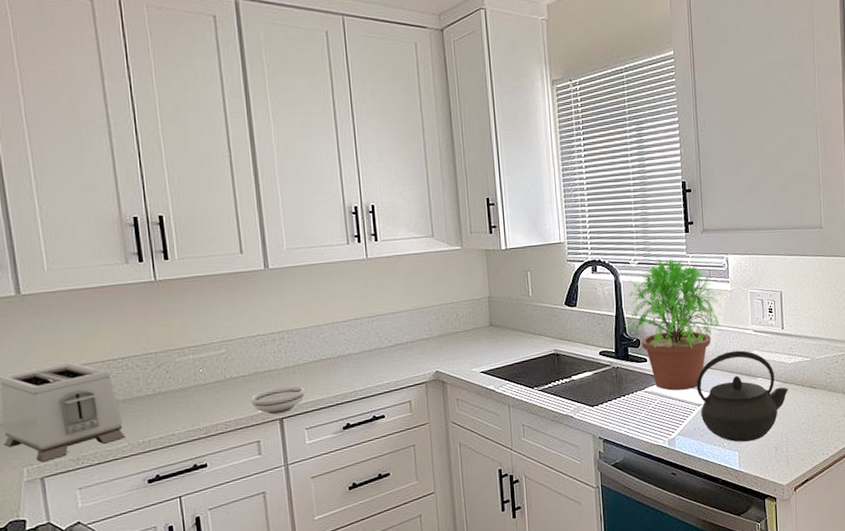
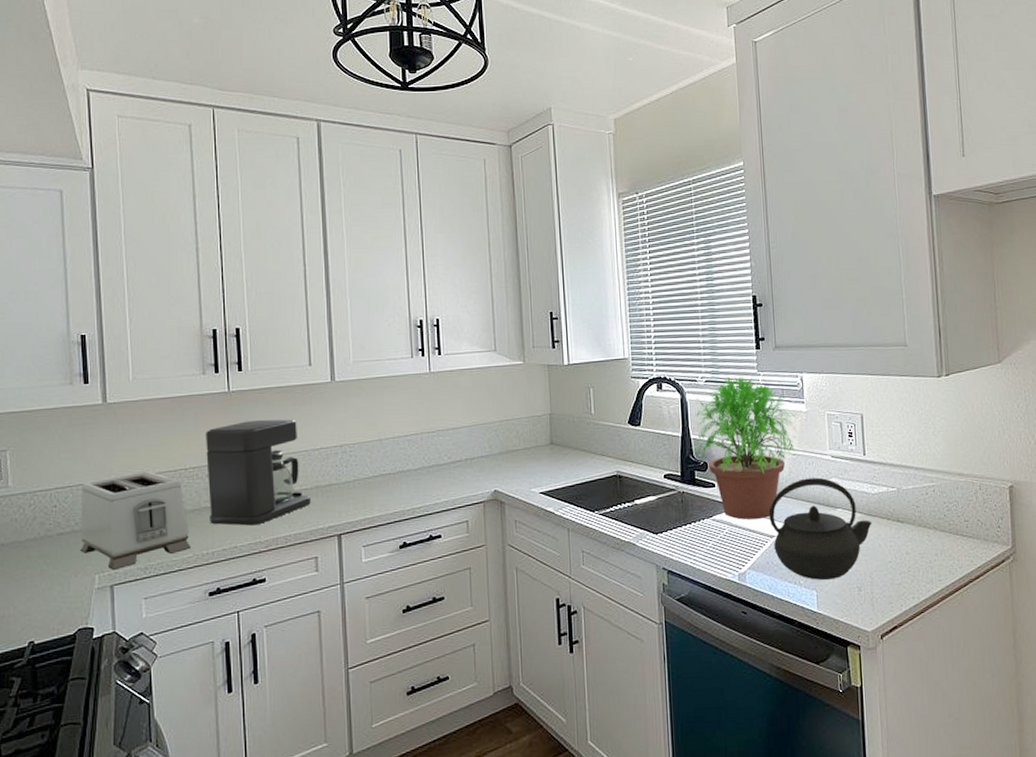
coffee maker: none [133,307,250,414] -> present [206,419,311,526]
bowl: present [250,385,305,415] -> none [311,501,364,530]

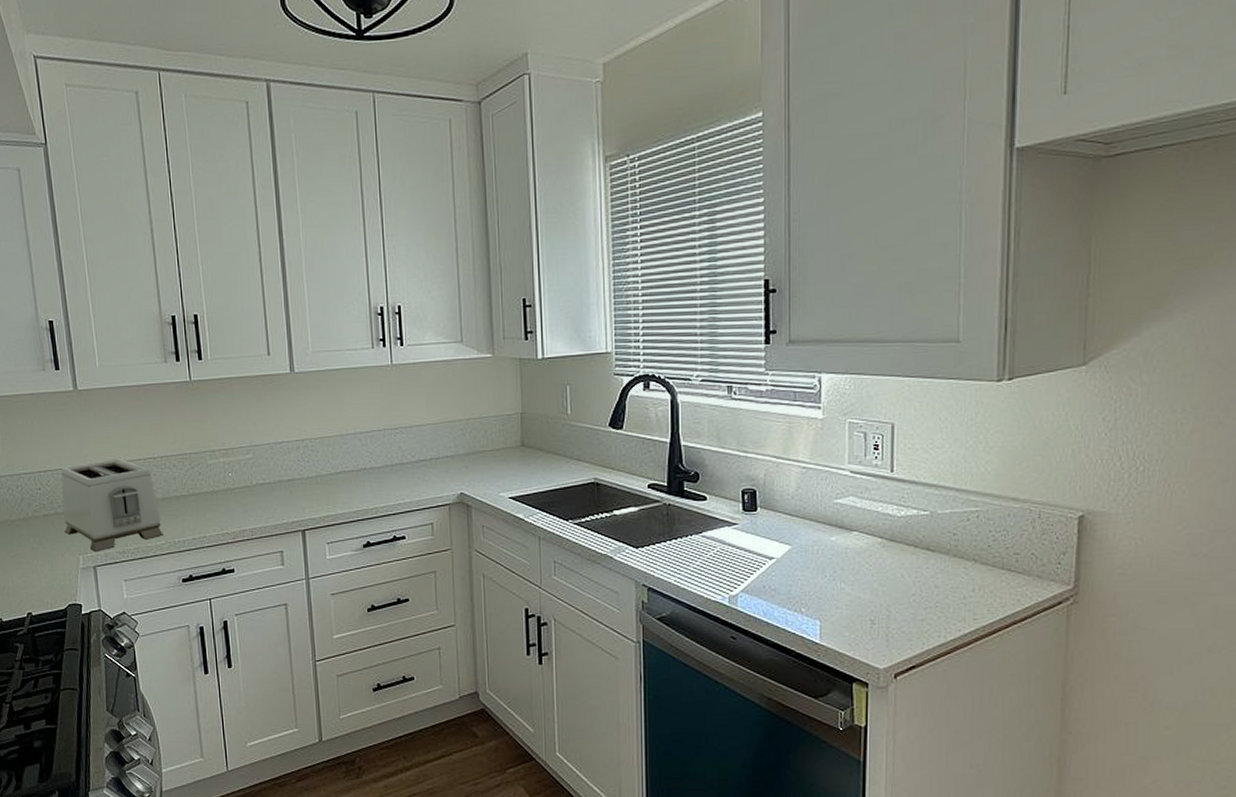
coffee maker: present [206,419,311,526] -> none [171,411,274,517]
potted plant: present [691,376,800,520] -> none [681,375,815,538]
kettle: present [768,477,872,580] -> none [769,495,895,609]

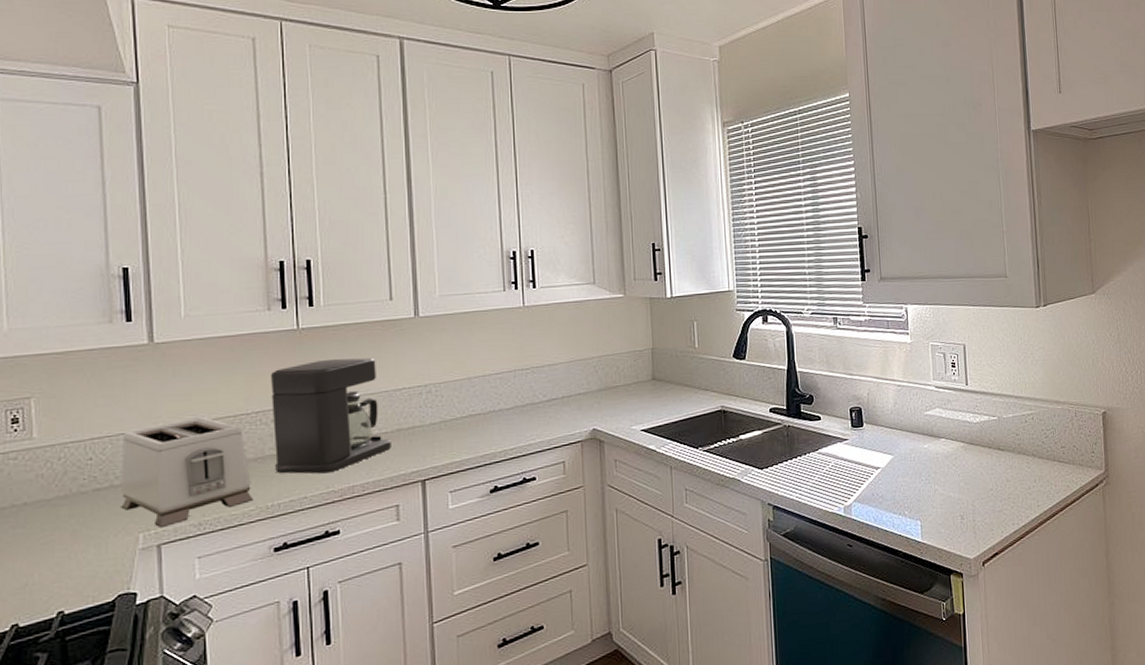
coffee maker: none [171,411,274,517] -> present [271,357,391,474]

